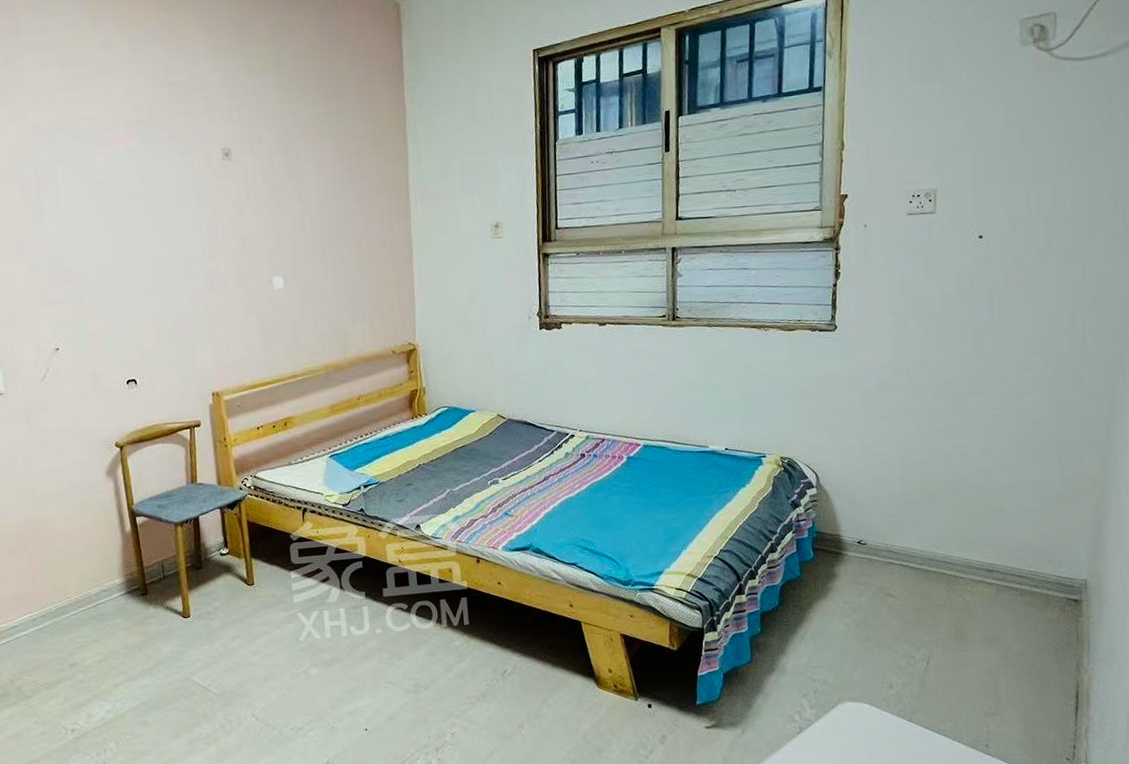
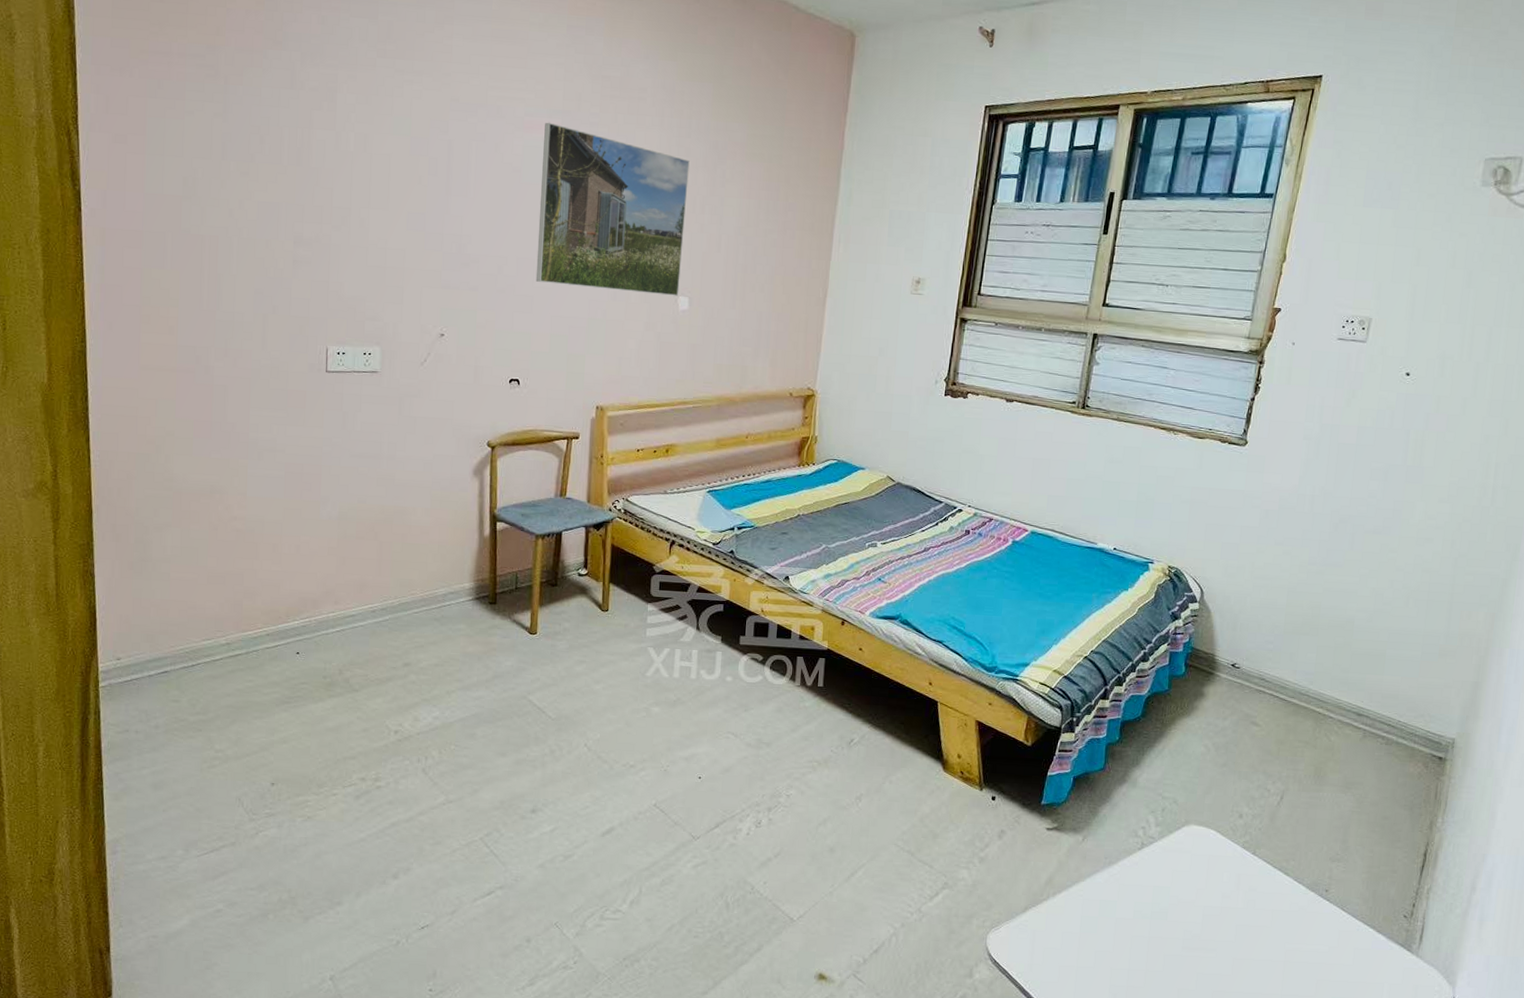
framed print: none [122,133,273,285] -> present [535,122,690,296]

